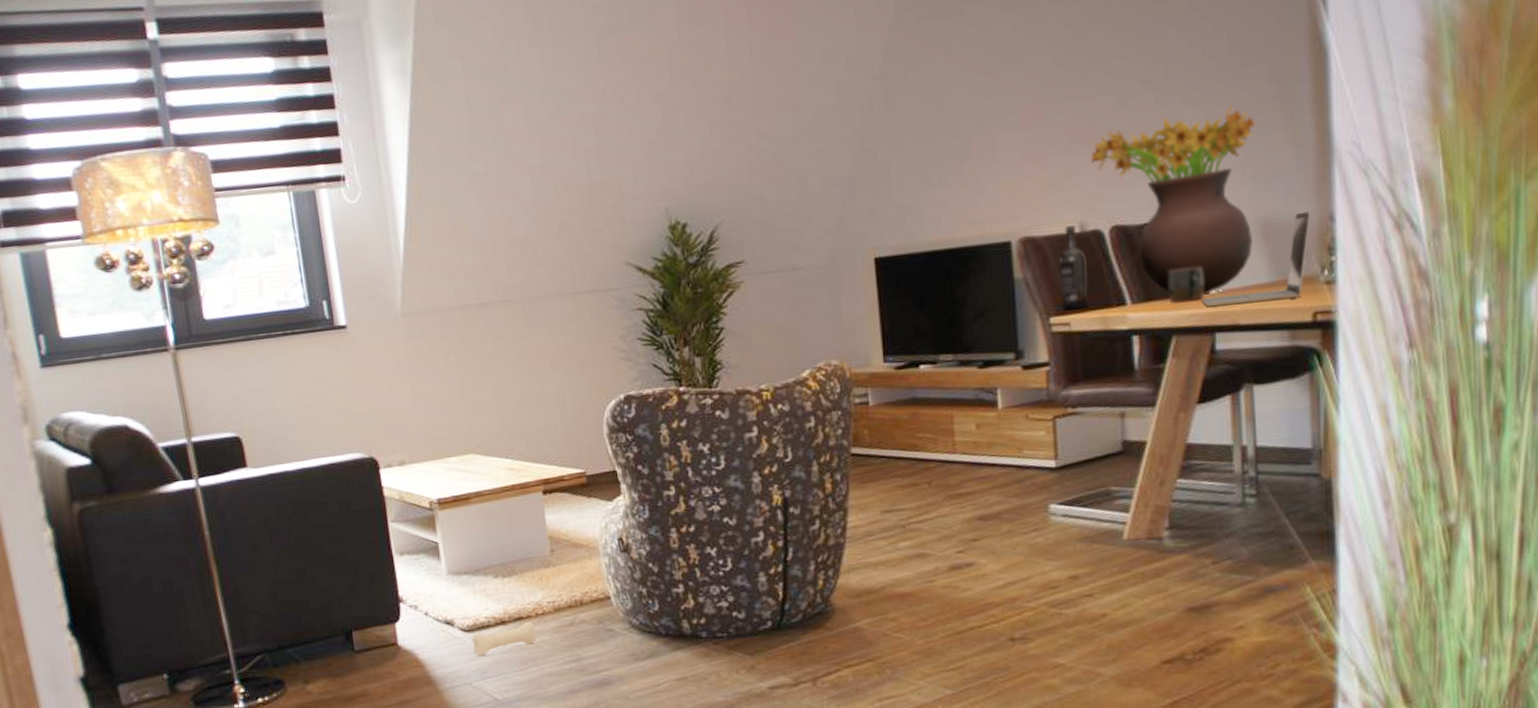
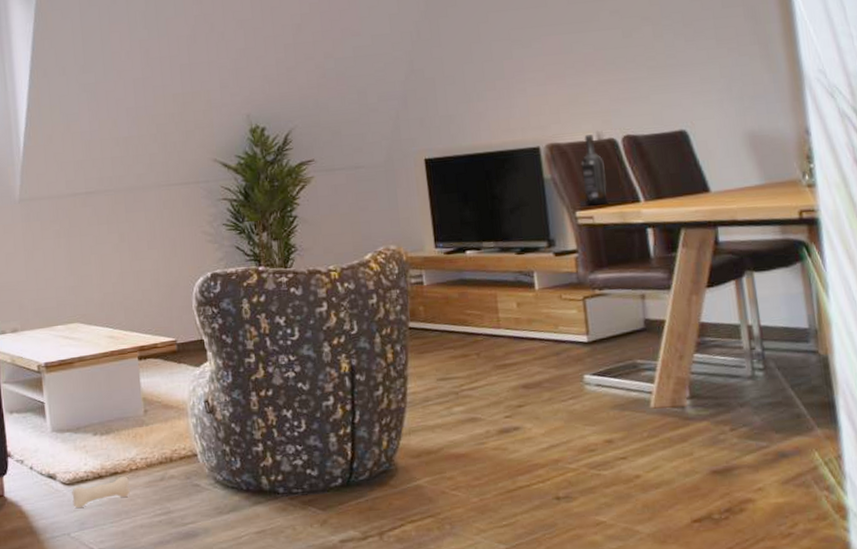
flower arrangement: present [1091,102,1255,293] -> none [603,37,743,193]
mug: present [1167,267,1205,304] -> none [672,171,706,202]
laptop: present [1202,211,1311,308] -> none [704,126,791,205]

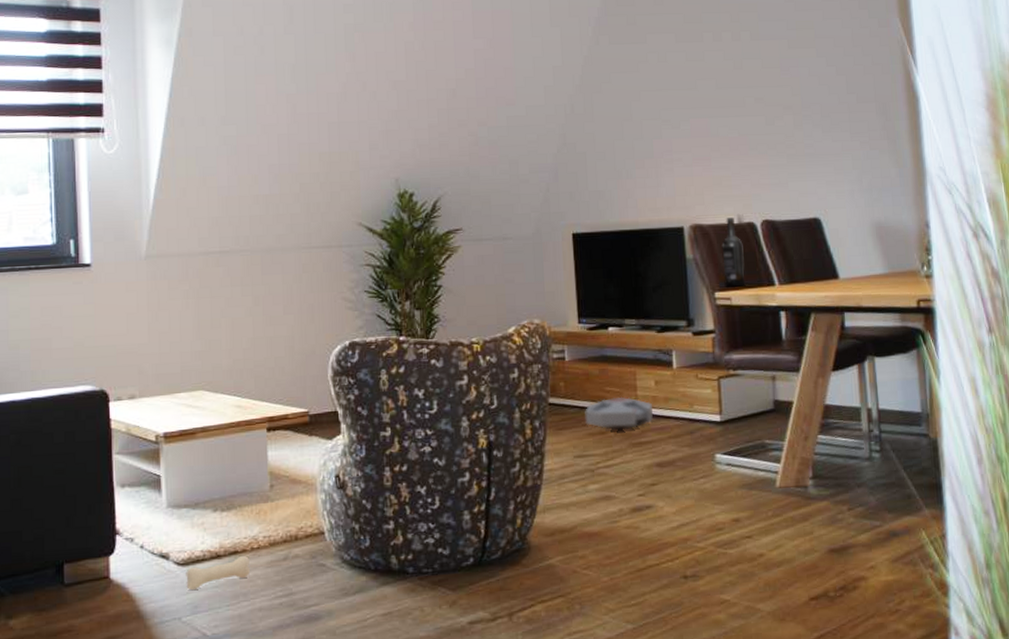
robot vacuum: none [446,319,516,353] -> present [585,396,653,431]

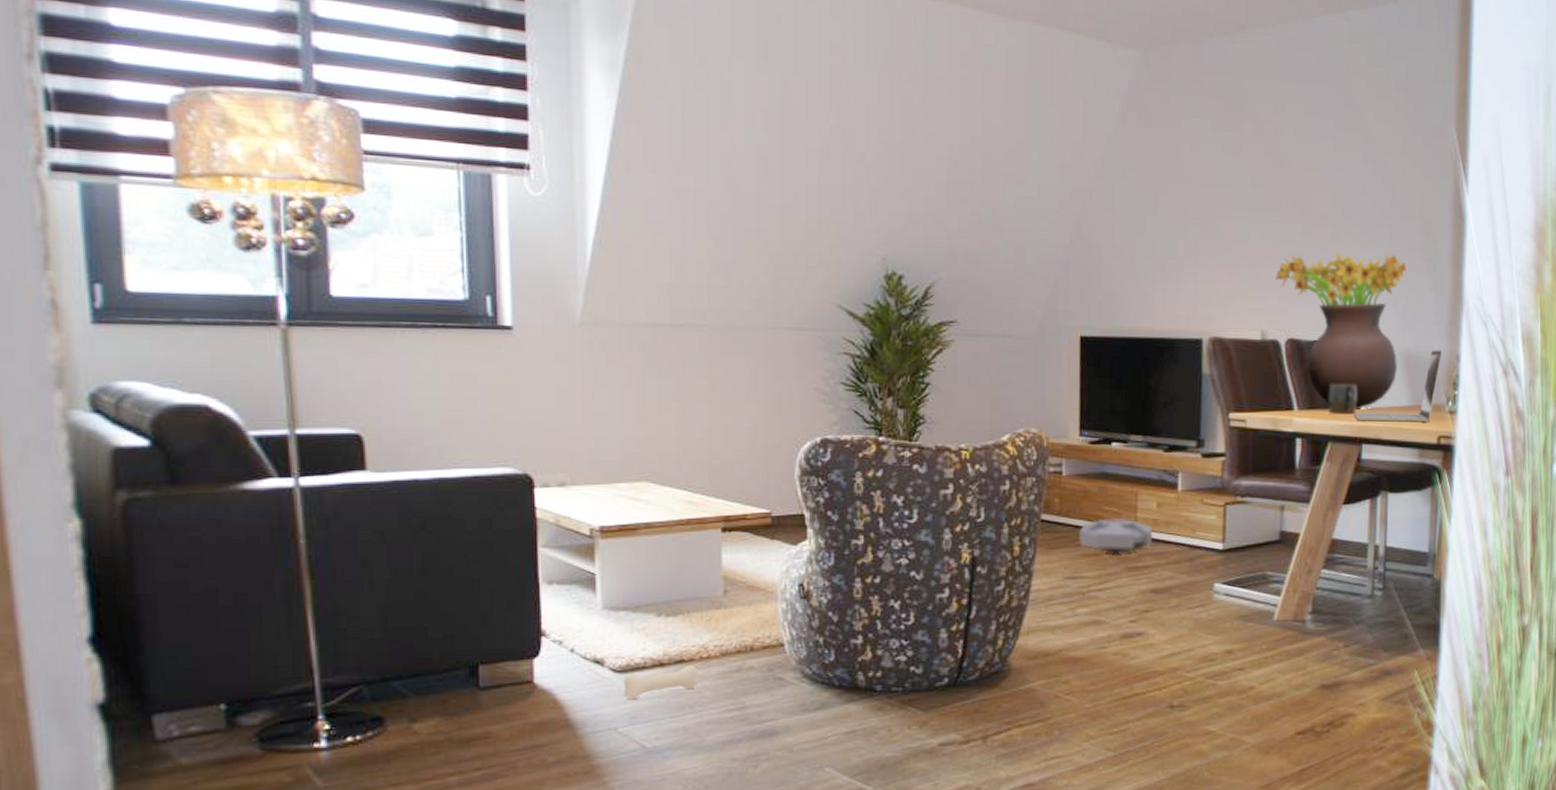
wine bottle: present [722,217,745,287] -> none [1240,333,1264,409]
flower arrangement: none [746,130,870,279] -> present [1276,247,1407,408]
mug: none [806,258,835,287] -> present [1328,384,1357,415]
laptop: none [833,219,912,291] -> present [1354,350,1443,423]

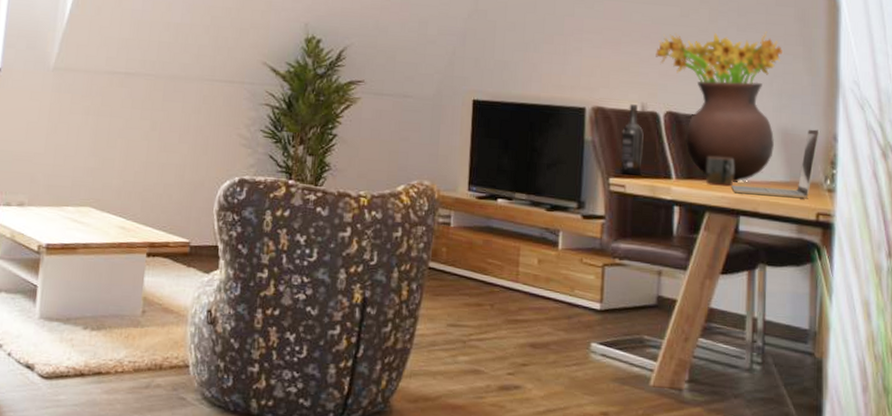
dog toy: present [623,664,697,700] -> none [46,377,112,406]
robot vacuum: present [1079,517,1152,553] -> none [463,270,533,305]
wine bottle: none [1240,333,1264,409] -> present [620,104,644,176]

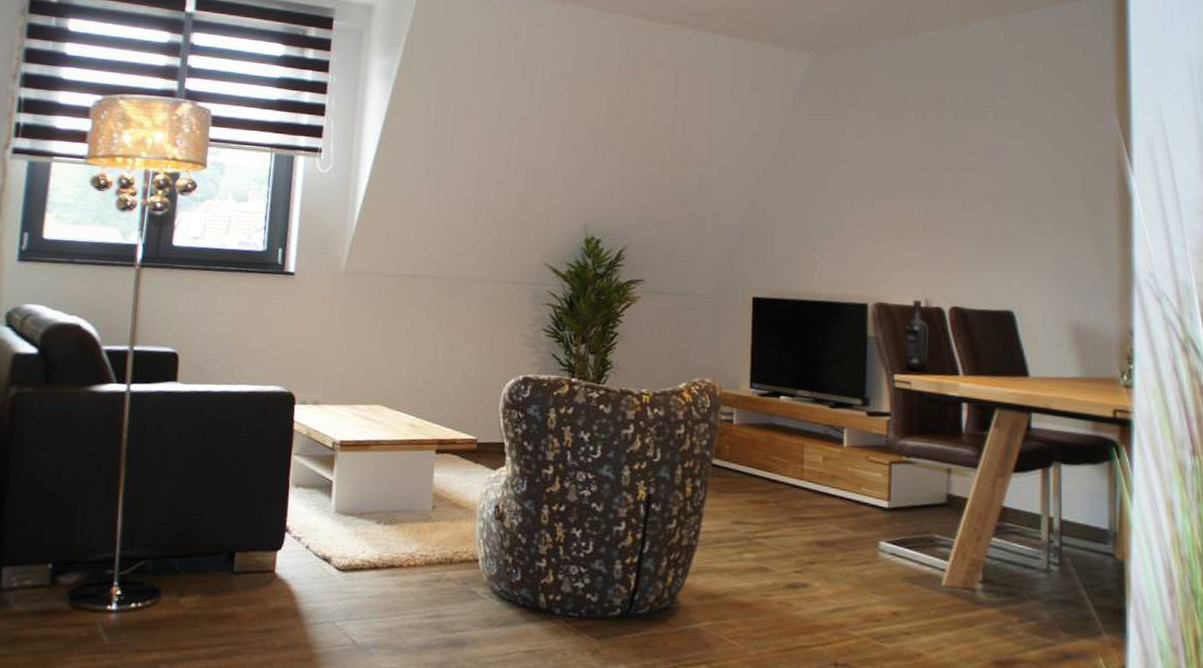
flower arrangement: present [655,32,782,181] -> none [939,224,1072,377]
mug: present [705,156,735,187] -> none [994,352,1025,383]
laptop: present [731,129,820,199] -> none [1022,323,1114,395]

